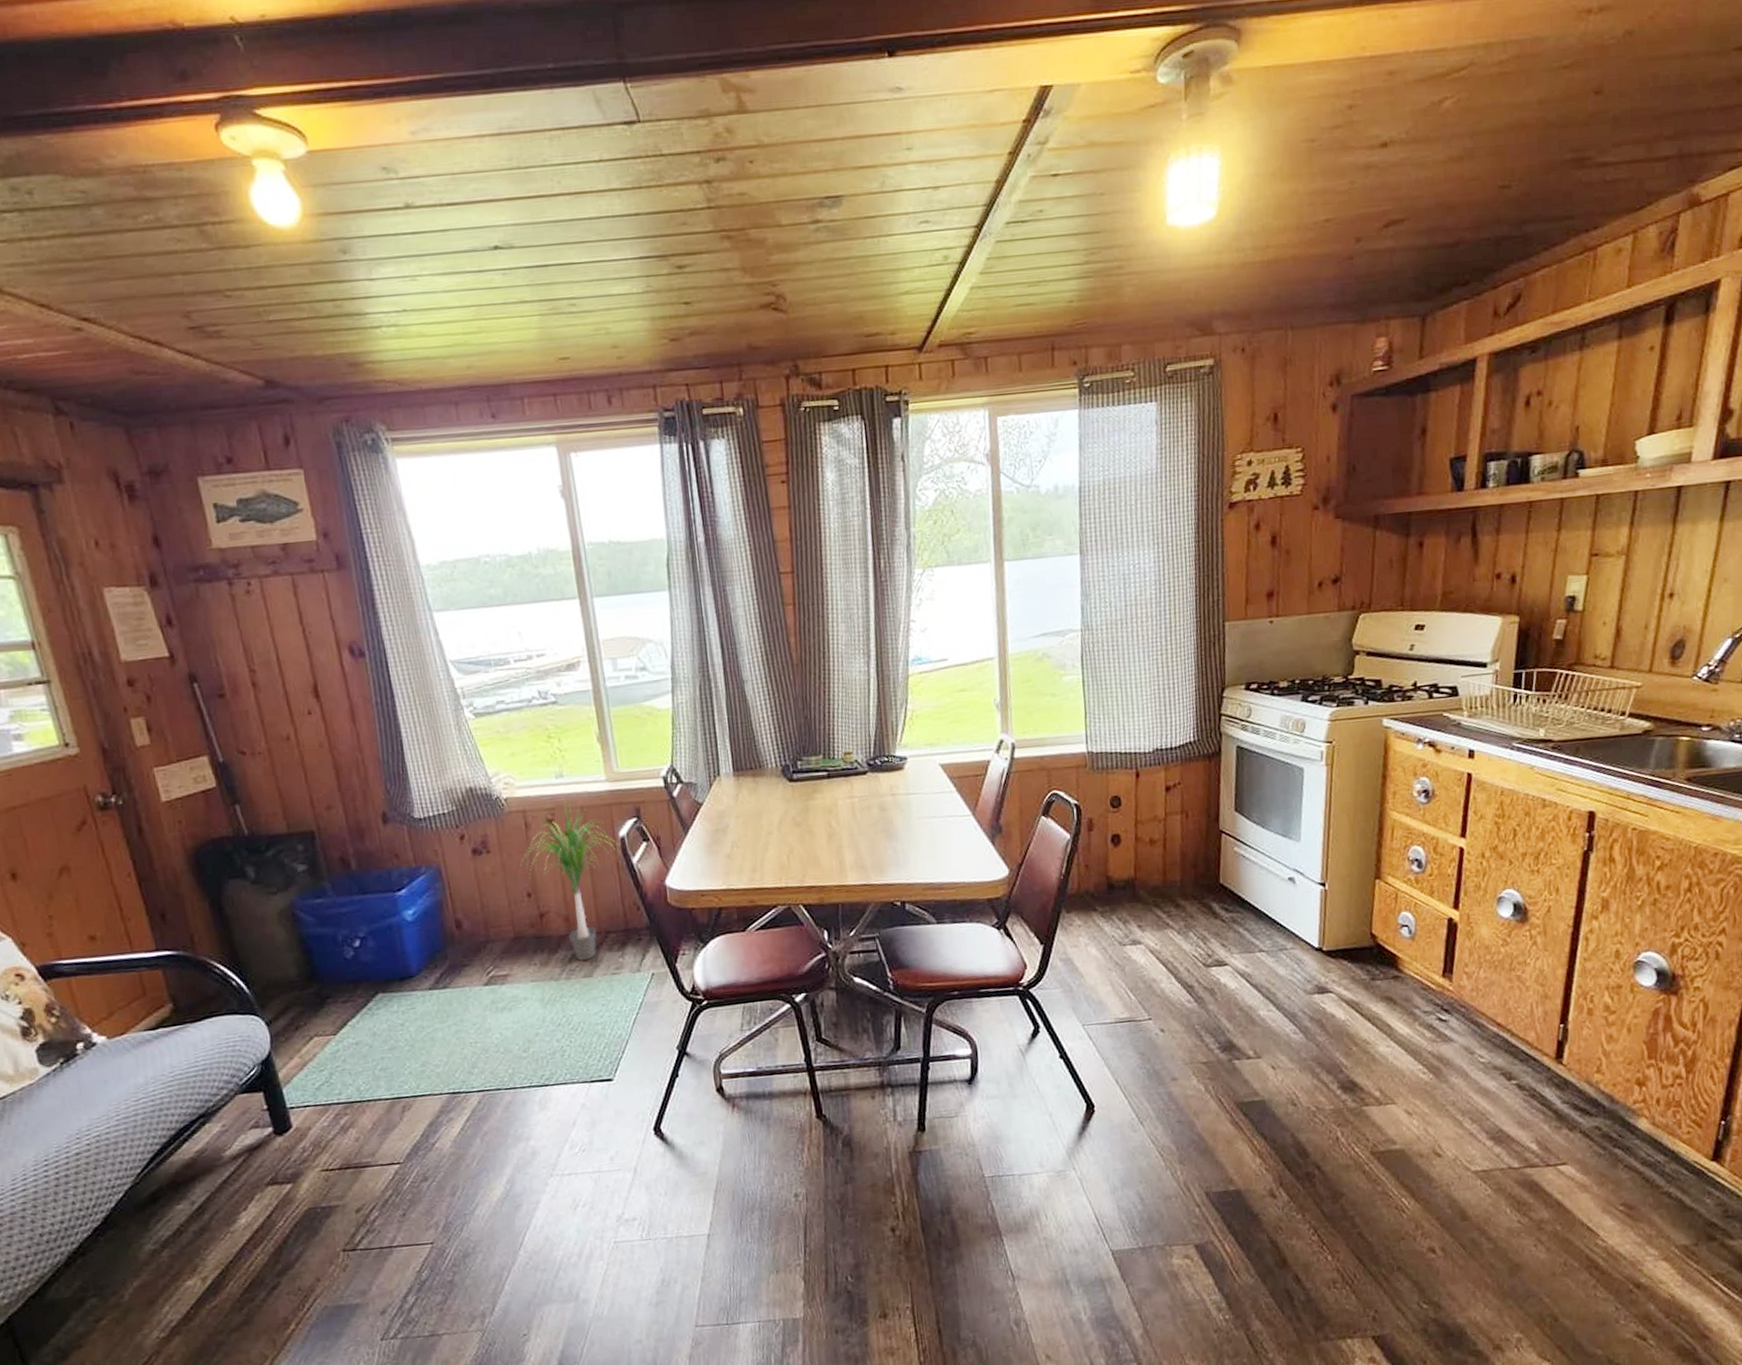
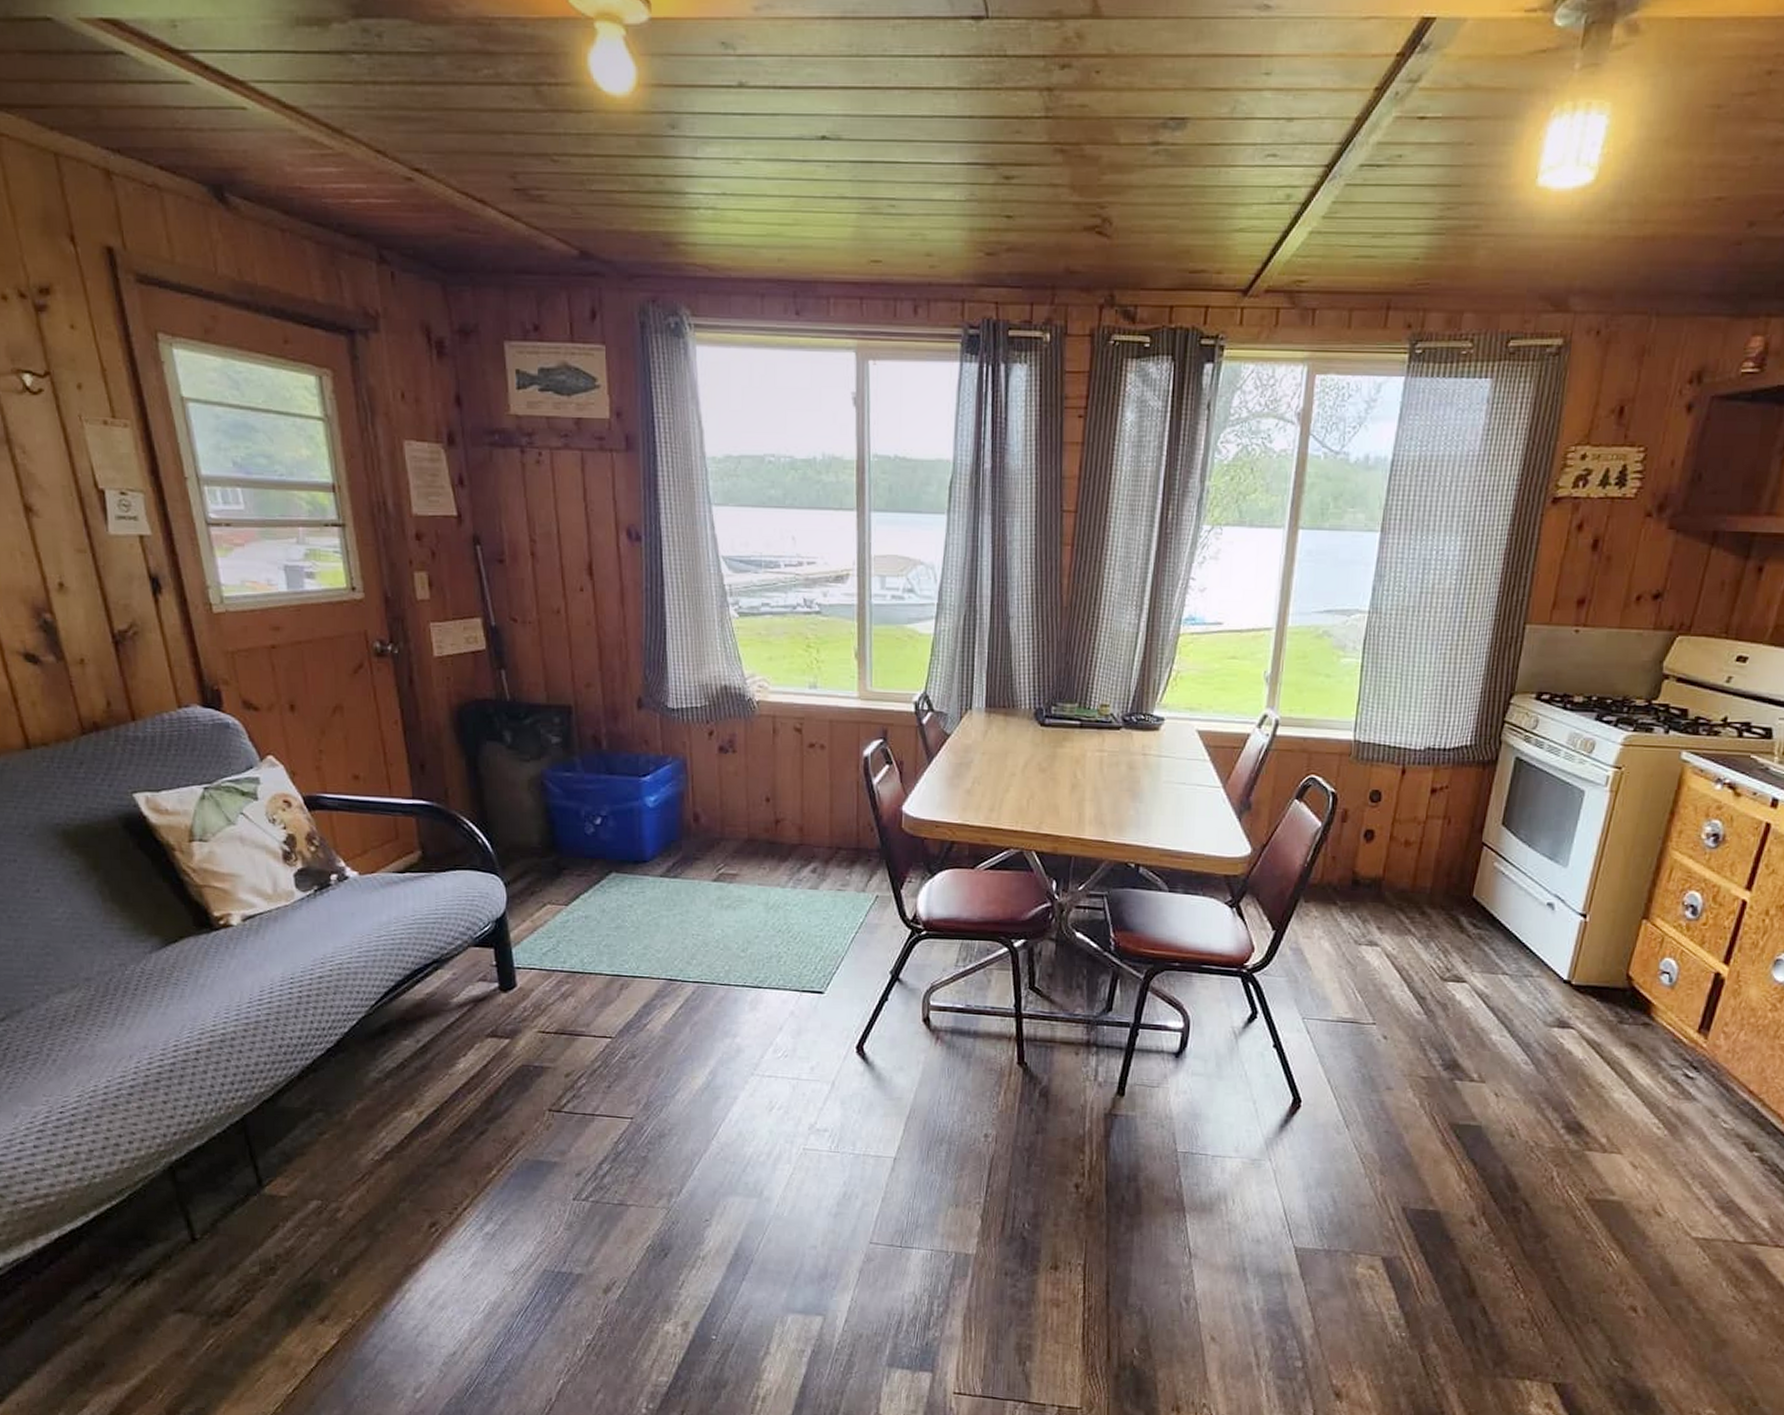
potted plant: present [518,800,619,961] -> none [759,711,861,872]

